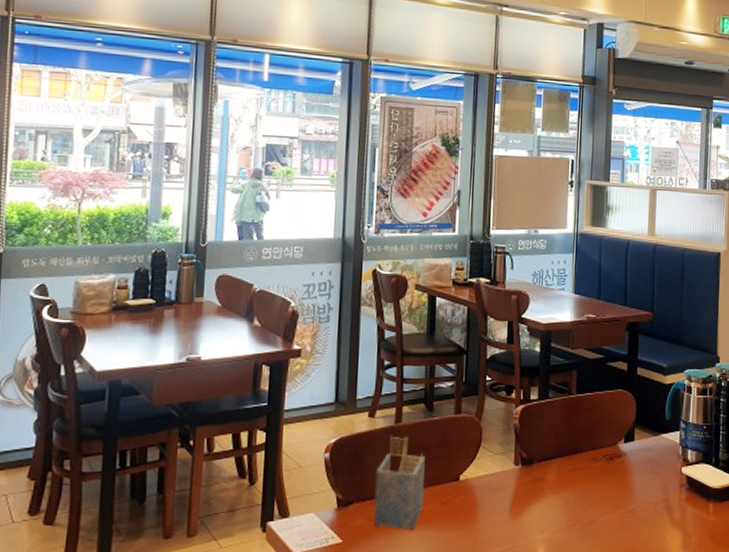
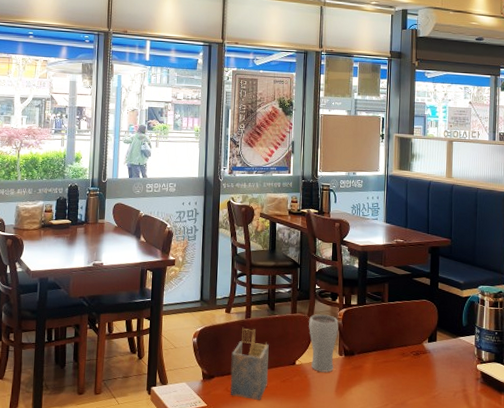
drinking glass: none [477,414,515,488] -> present [309,314,339,373]

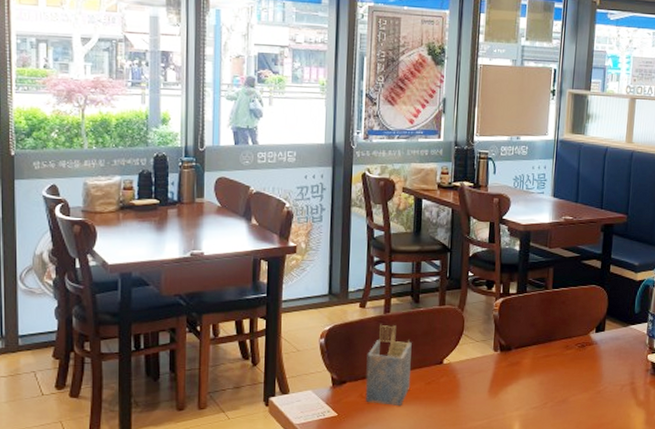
drinking glass: present [309,314,339,373] -> none [459,306,494,371]

